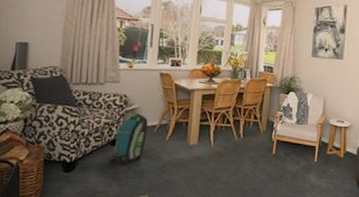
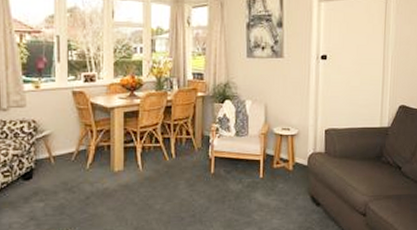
backpack: present [112,113,148,164] -> none [25,140,64,200]

